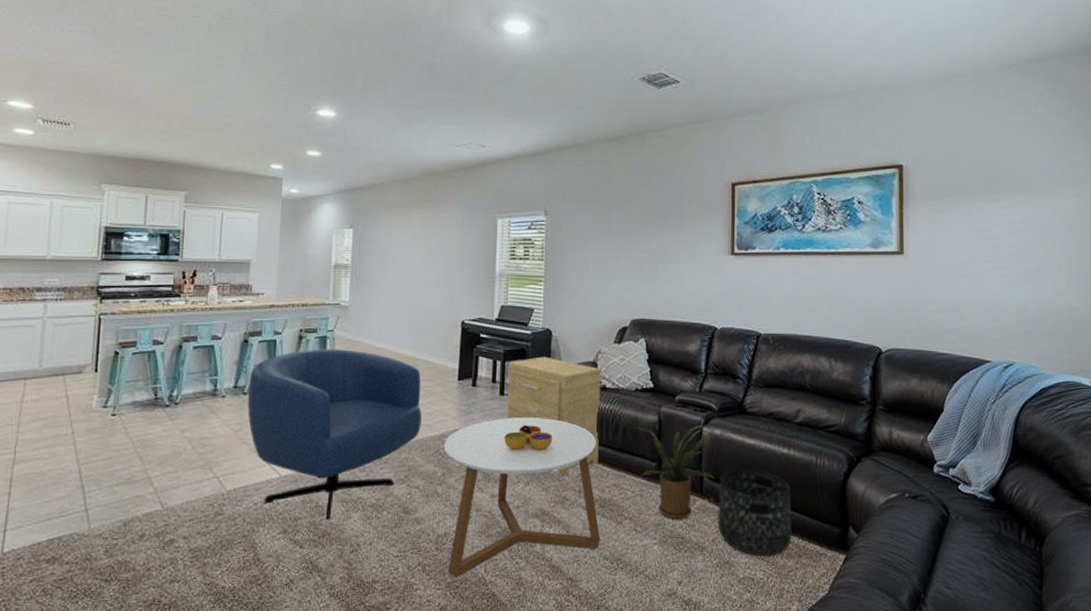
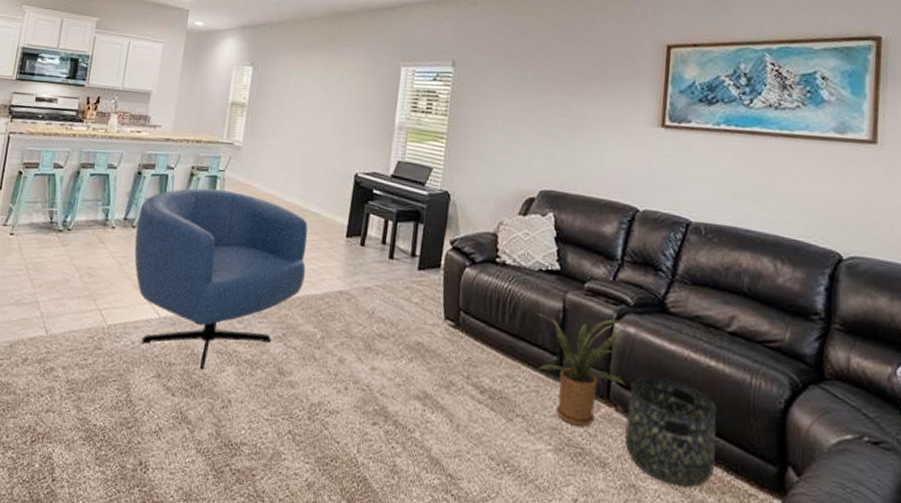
coffee table: present [444,417,600,578] -> none [319,284,491,453]
decorative bowl: present [504,424,553,449] -> none [389,294,443,325]
side table: present [507,356,602,476] -> none [395,221,503,358]

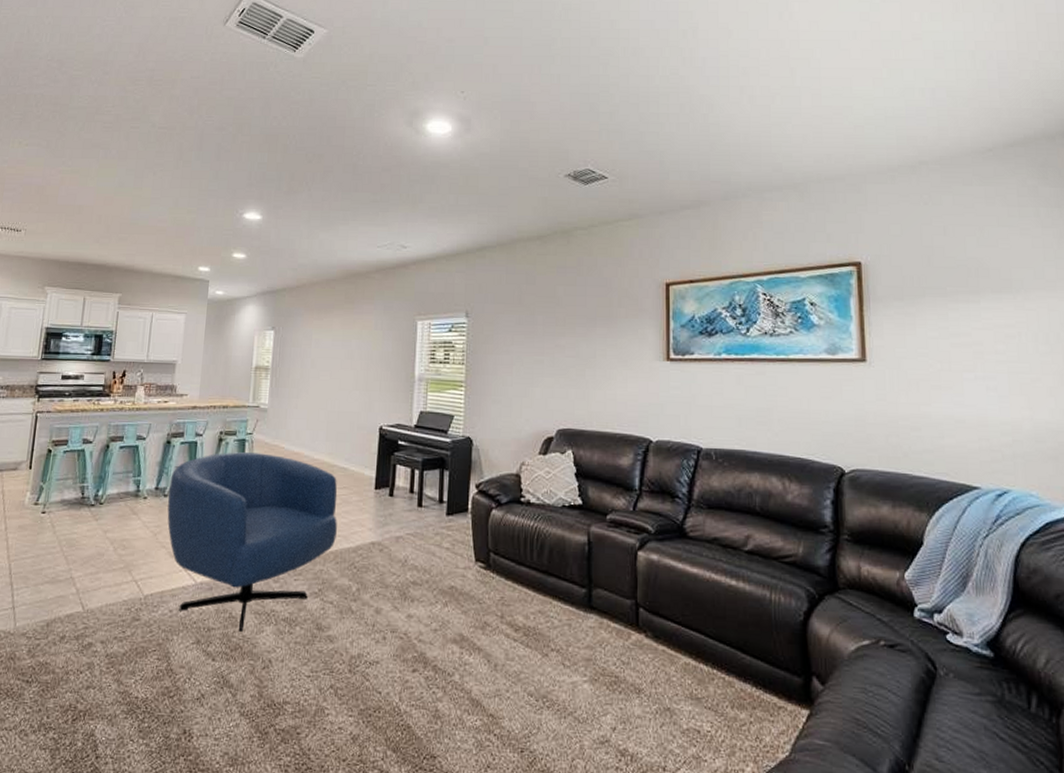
house plant: present [536,313,625,427] -> none [563,548,652,655]
basket: present [625,376,718,487] -> none [657,601,744,706]

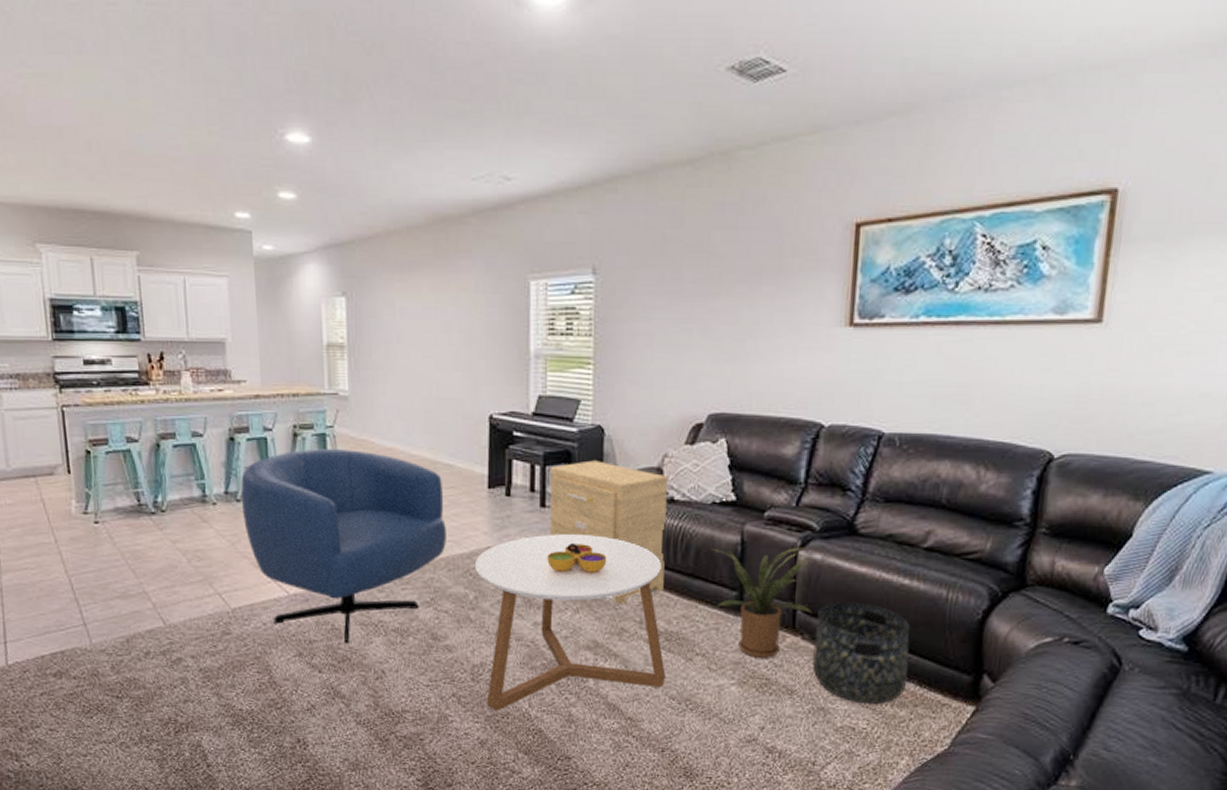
coffee table: none [359,531,524,705] -> present [475,534,665,711]
decorative bowl: none [421,539,473,568] -> present [547,542,607,573]
side table: none [425,466,526,599] -> present [549,460,669,604]
house plant: none [563,548,652,655] -> present [712,547,812,658]
basket: none [657,601,744,706] -> present [812,602,911,705]

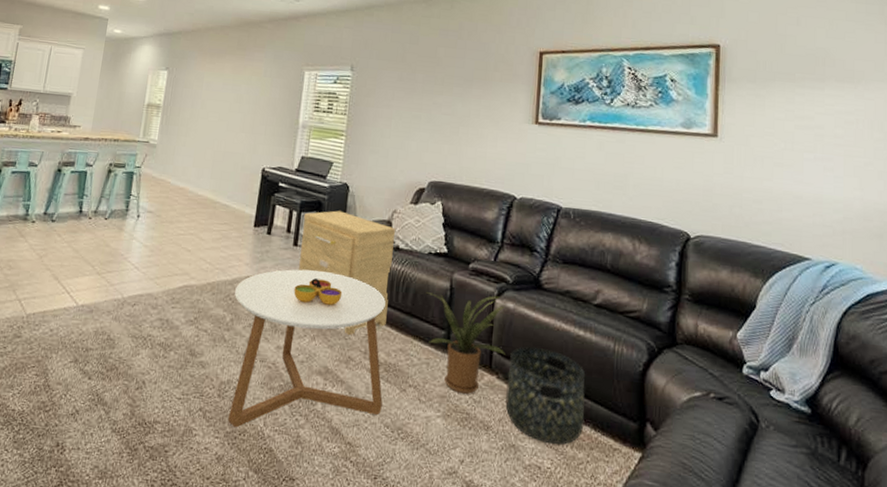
armchair: present [241,449,446,645] -> none [53,183,219,354]

